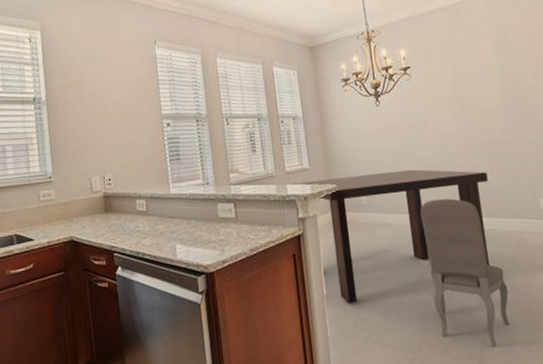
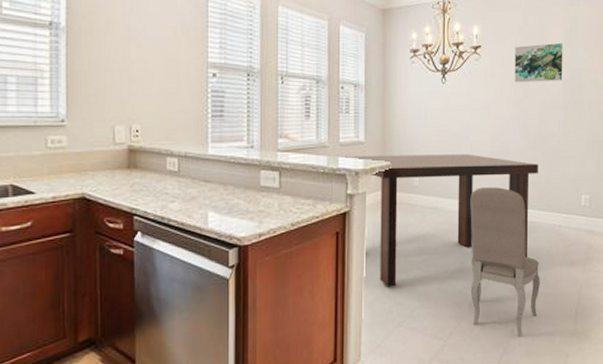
wall art: none [444,52,500,97] -> present [514,42,563,83]

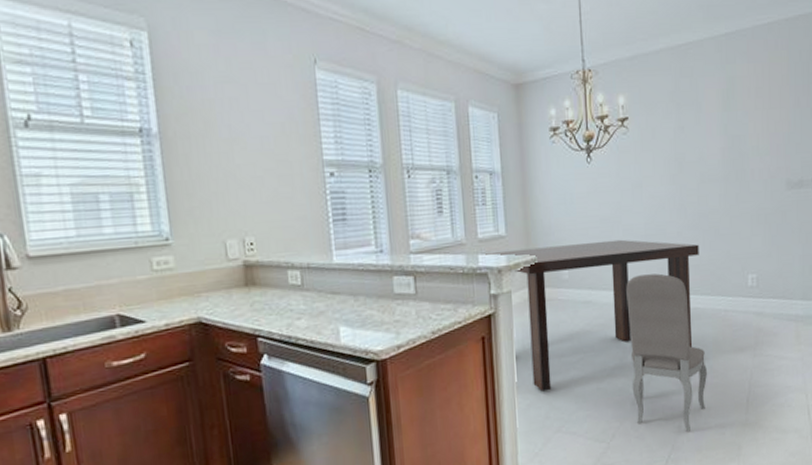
wall art: present [514,42,563,83] -> none [666,106,721,156]

